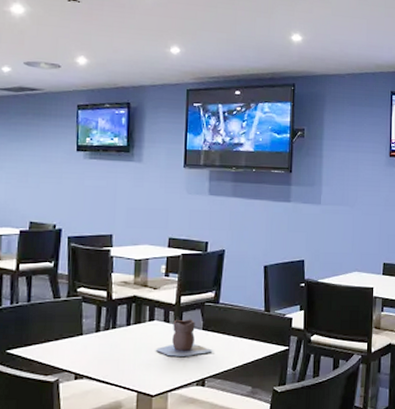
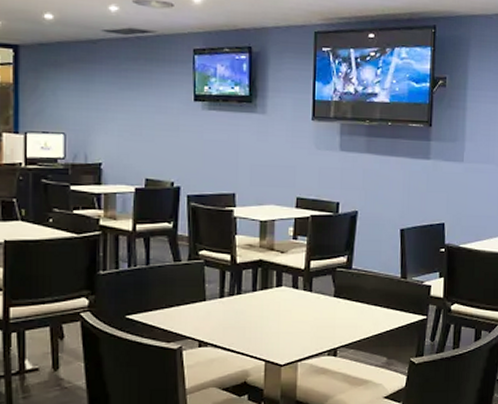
vase: present [156,319,213,357] -> none [285,285,345,325]

